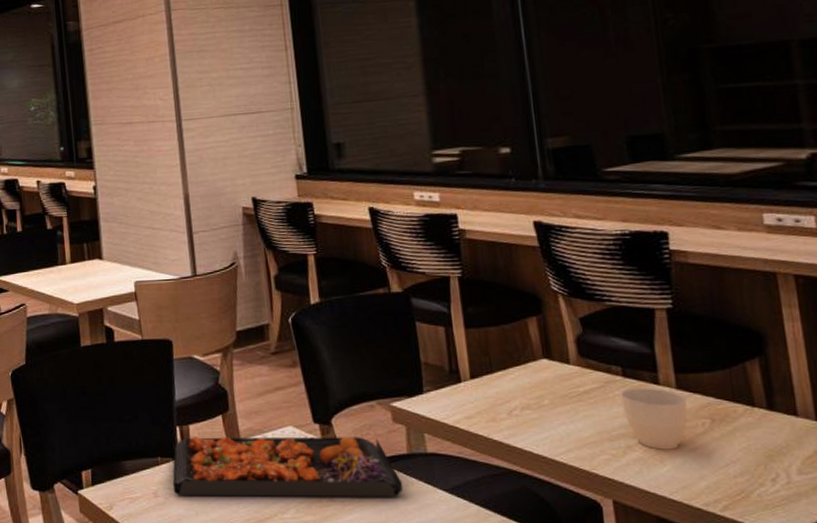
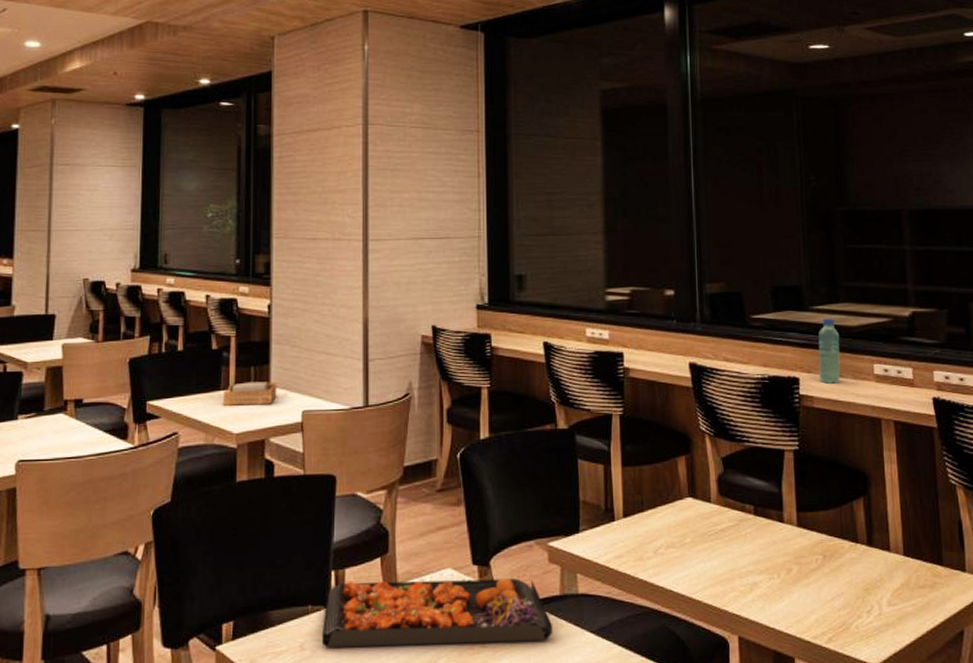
napkin holder: none [61,256,110,280] -> present [222,382,277,407]
cup: present [620,388,688,450] -> none [751,525,805,586]
water bottle: none [689,166,721,237] -> present [818,318,841,384]

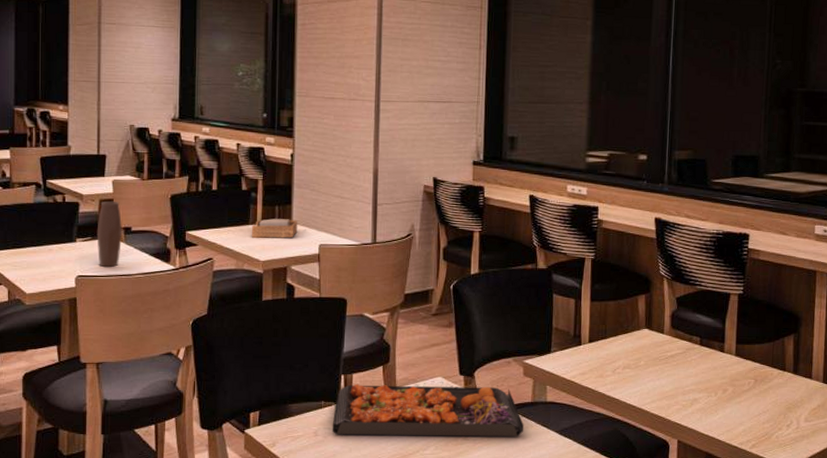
vase: none [42,369,72,448] -> present [96,201,122,267]
water bottle: present [818,318,841,384] -> none [766,184,788,240]

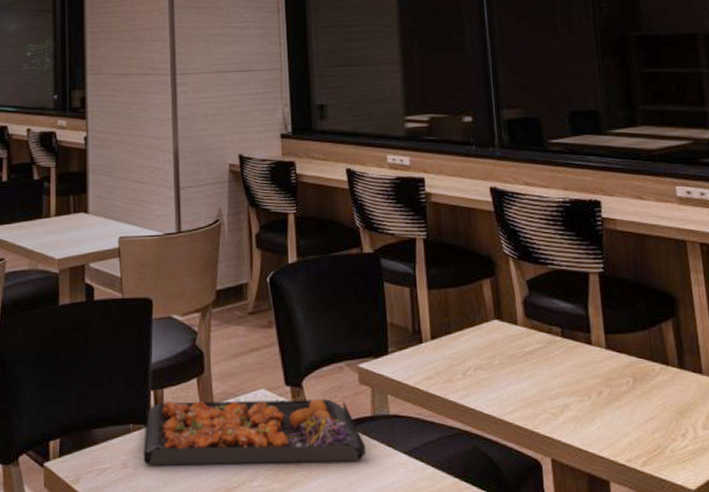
napkin holder: present [251,219,298,239] -> none [44,210,95,234]

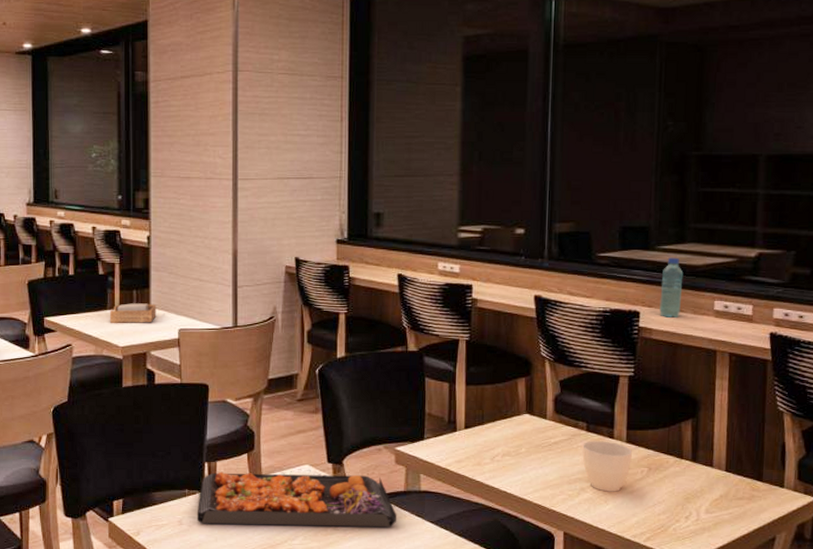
napkin holder: none [44,210,95,234] -> present [109,303,157,324]
cup: none [560,348,615,408] -> present [582,441,632,492]
water bottle: none [618,141,643,206] -> present [659,257,684,318]

